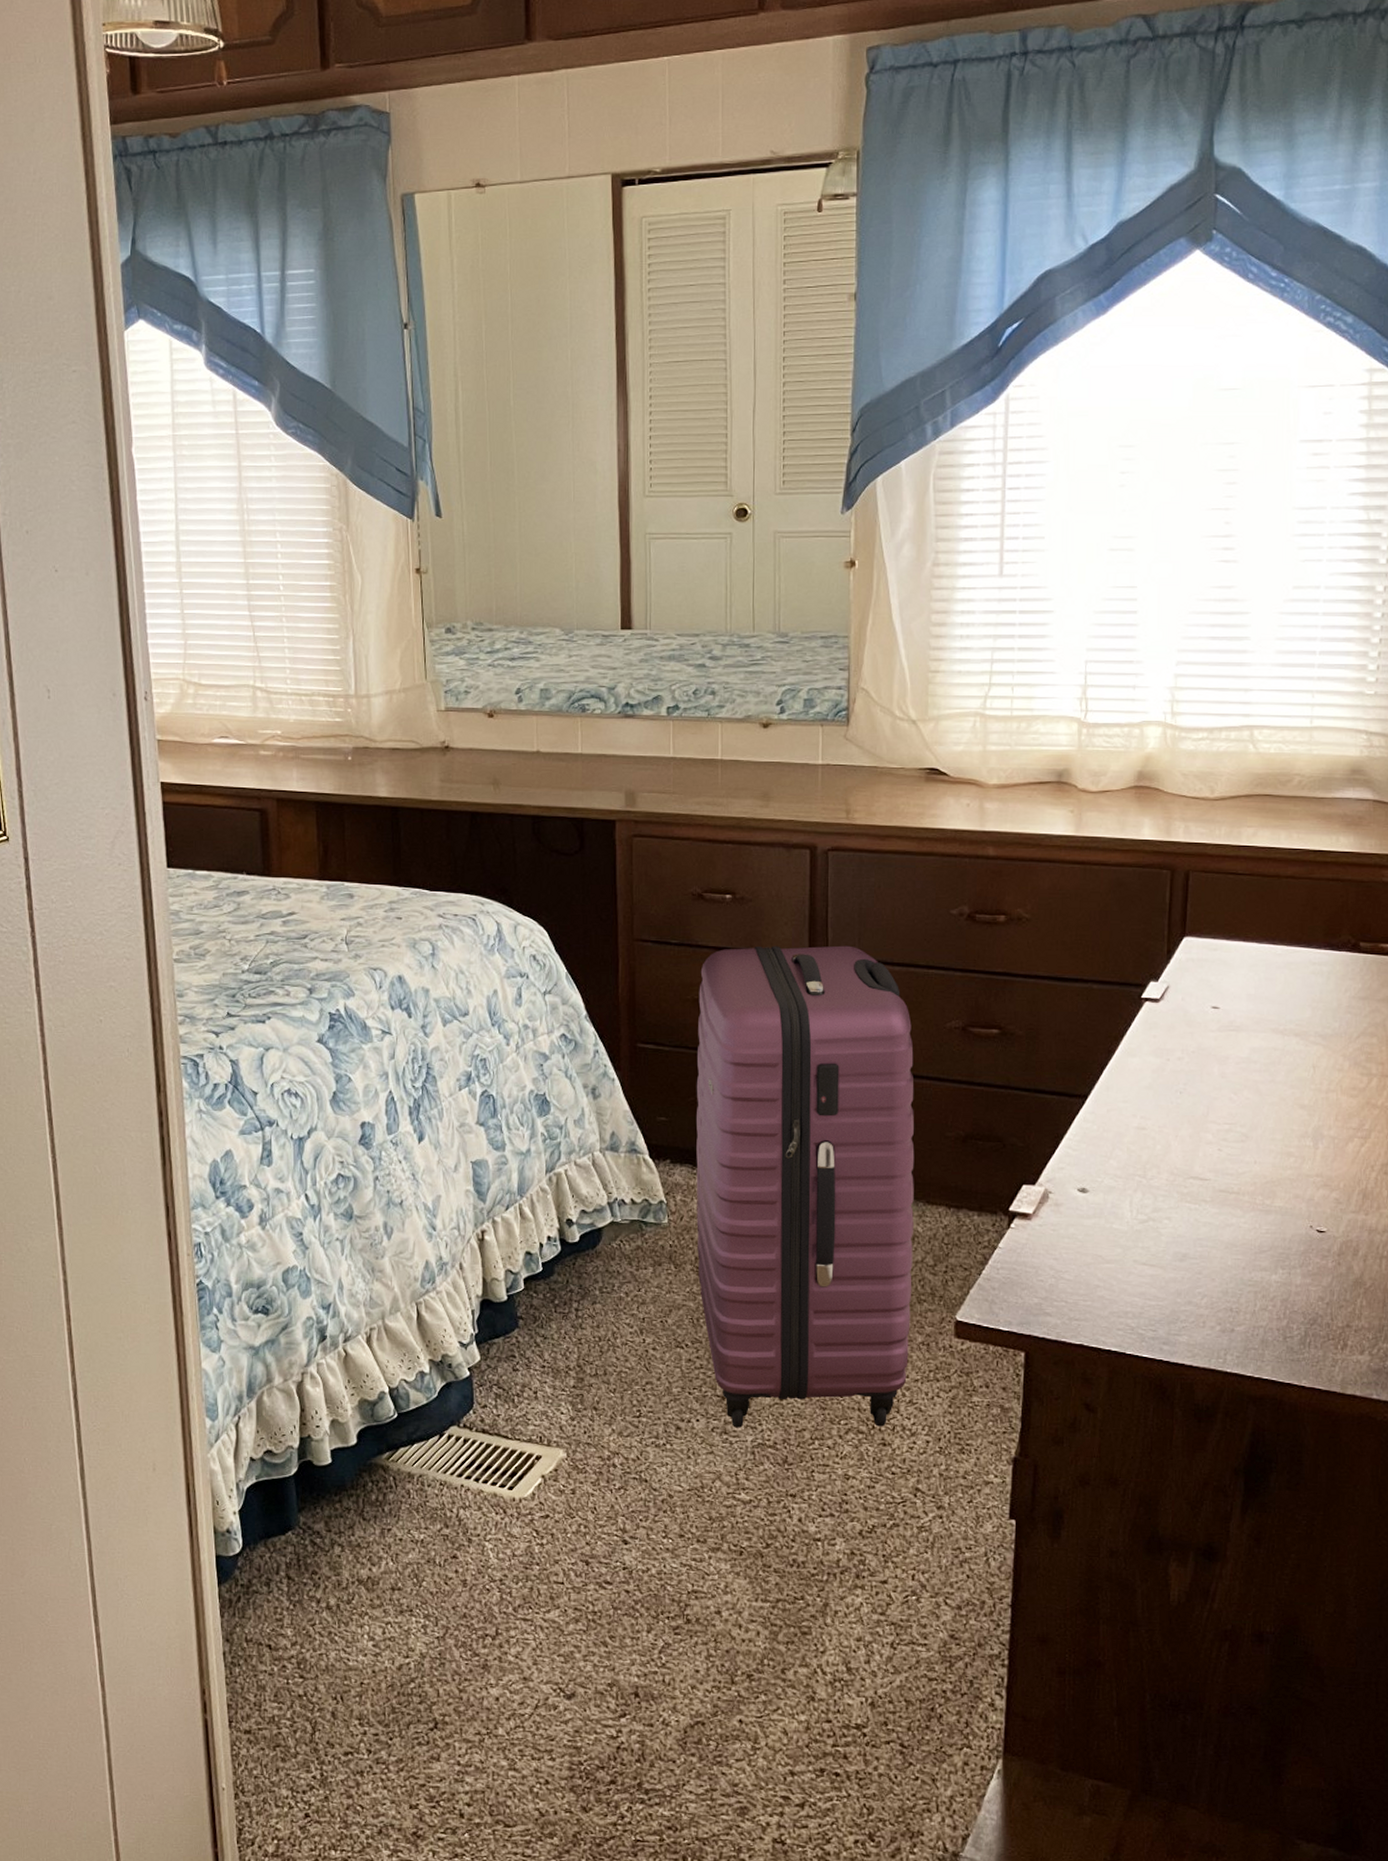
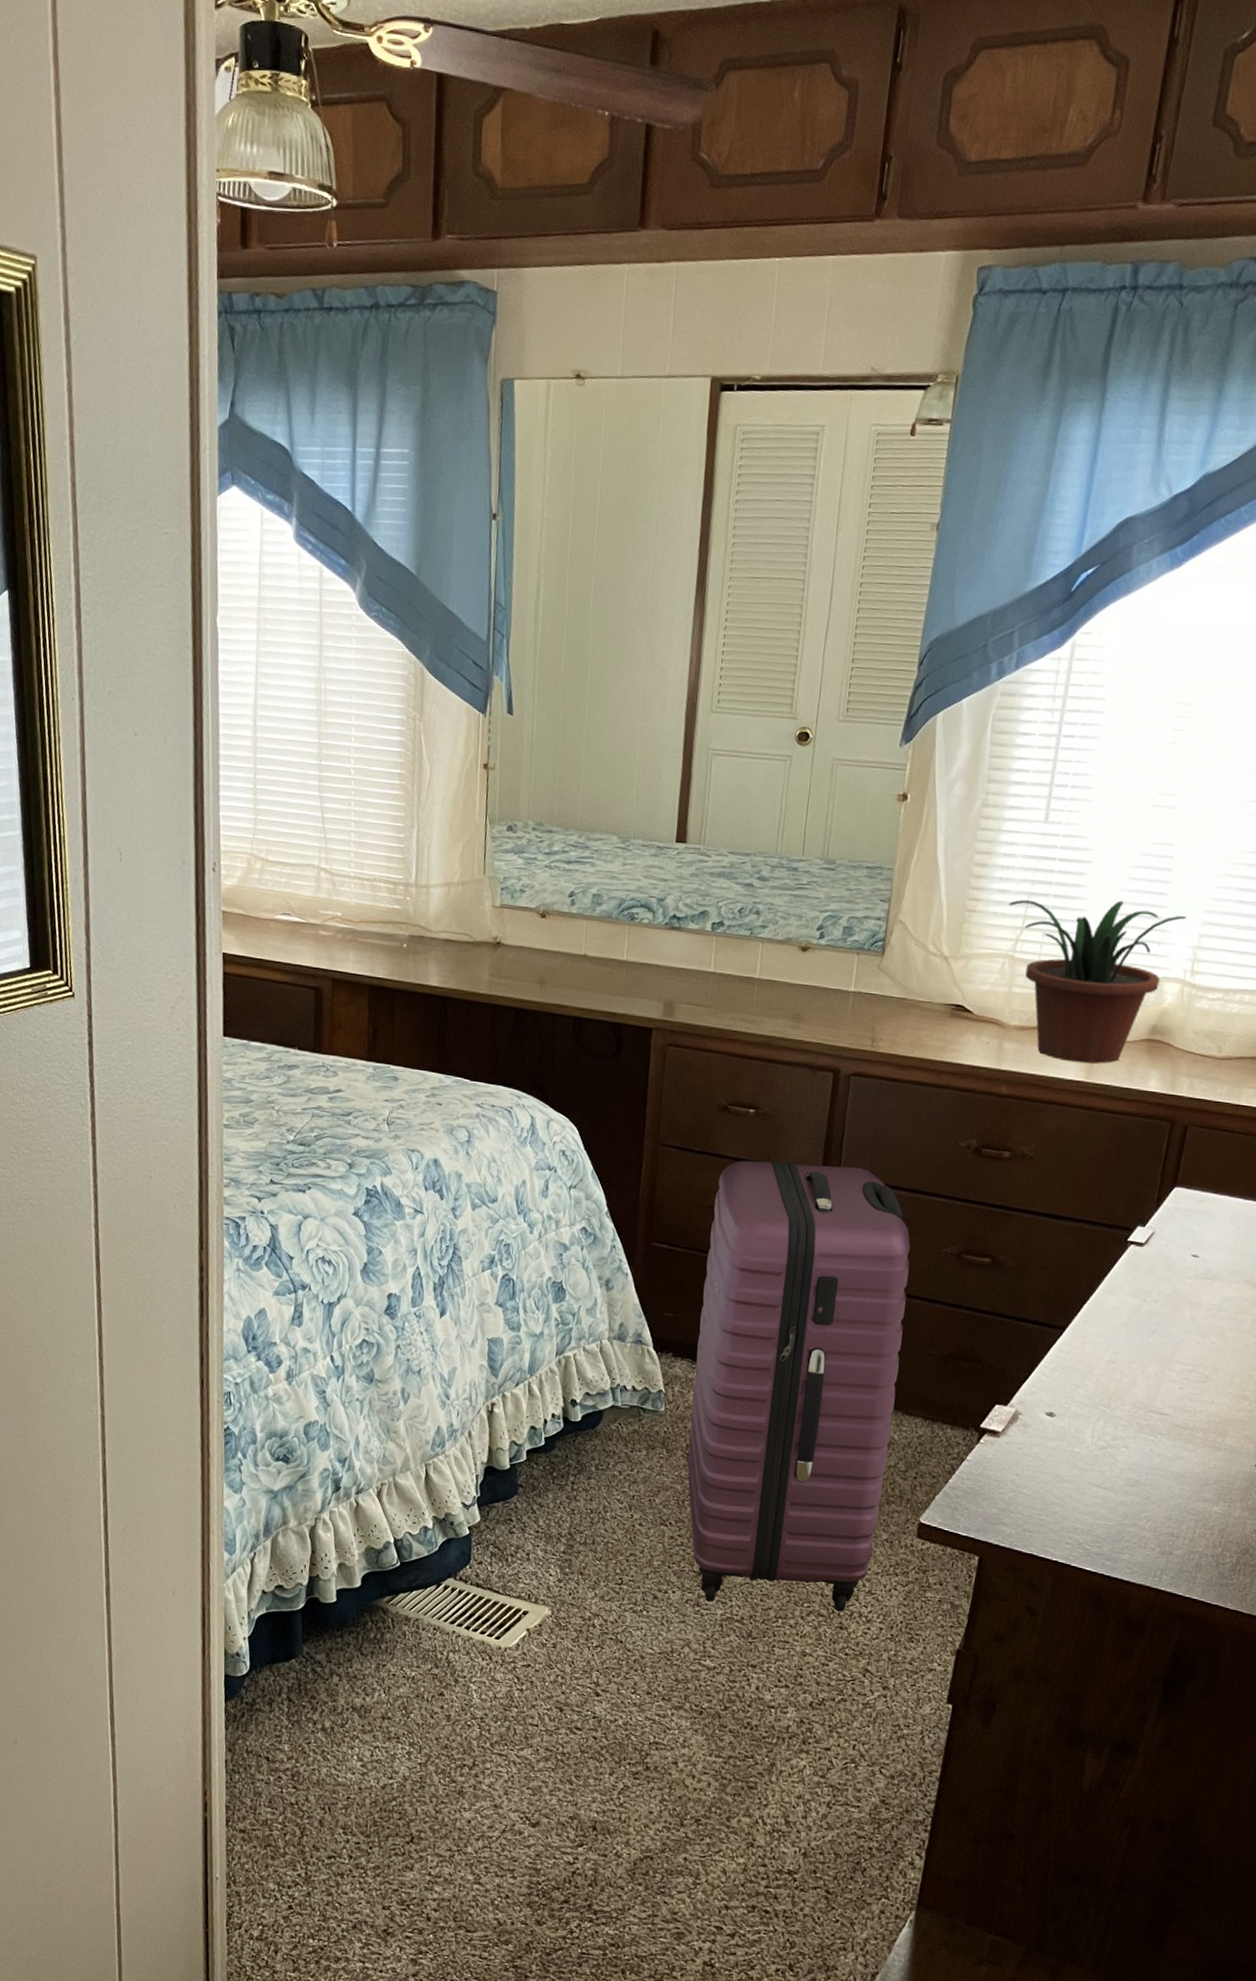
potted plant: none [973,648,1159,817] -> present [1009,899,1187,1064]

